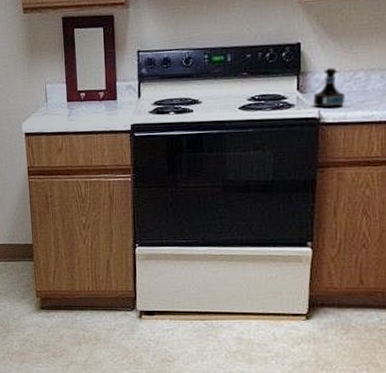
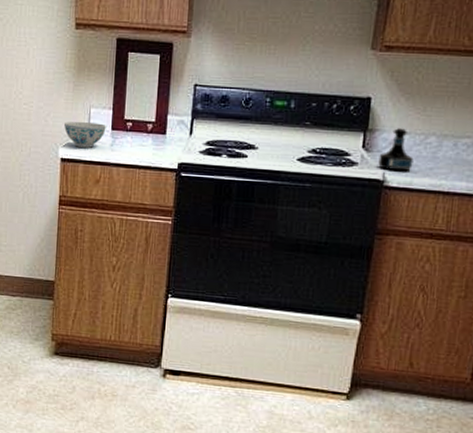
bowl: none [24,97,62,121] -> present [64,121,106,148]

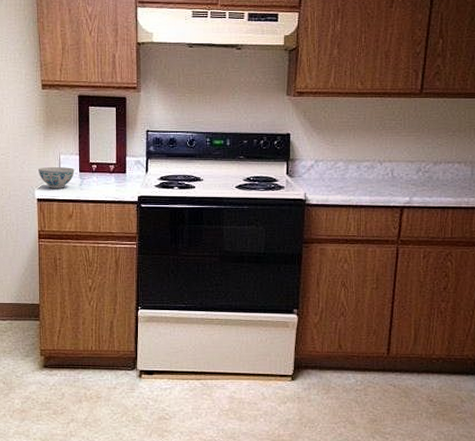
tequila bottle: present [378,128,414,172] -> none [300,157,327,192]

